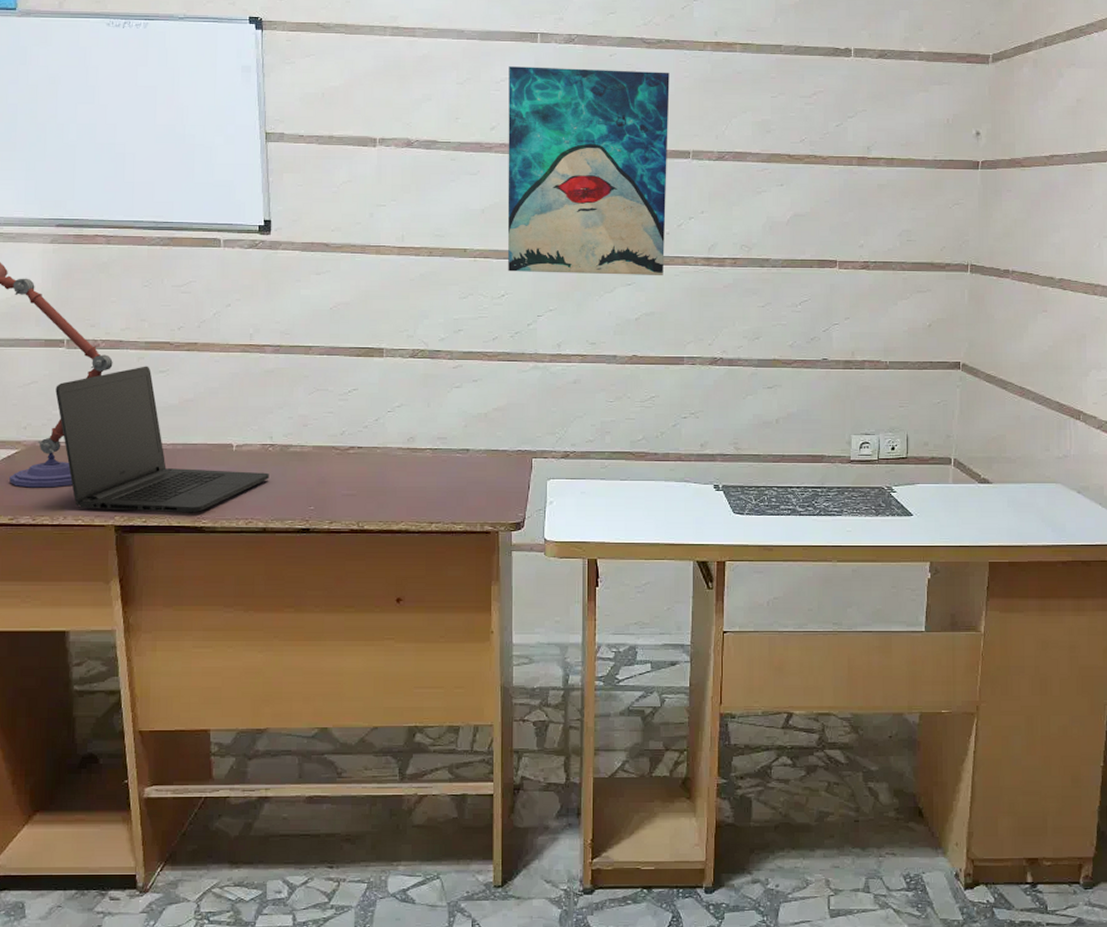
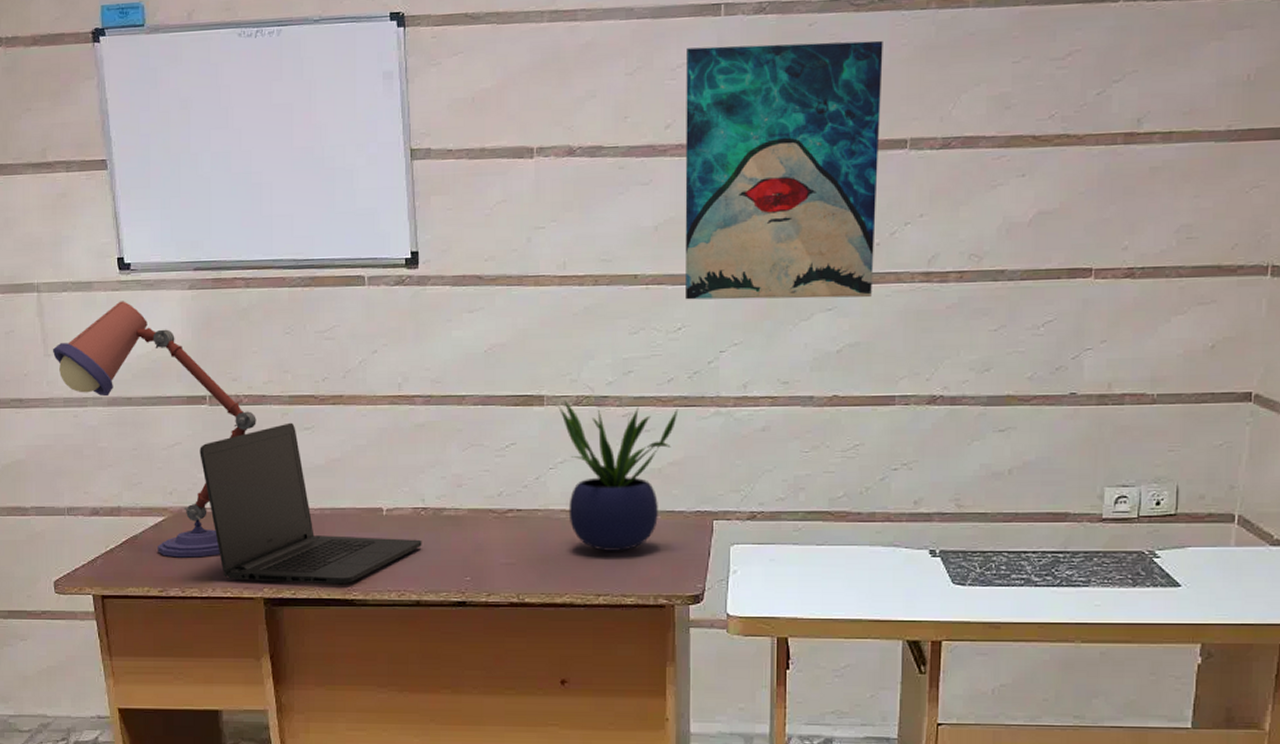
potted plant: none [396,352,502,484] -> present [558,400,679,551]

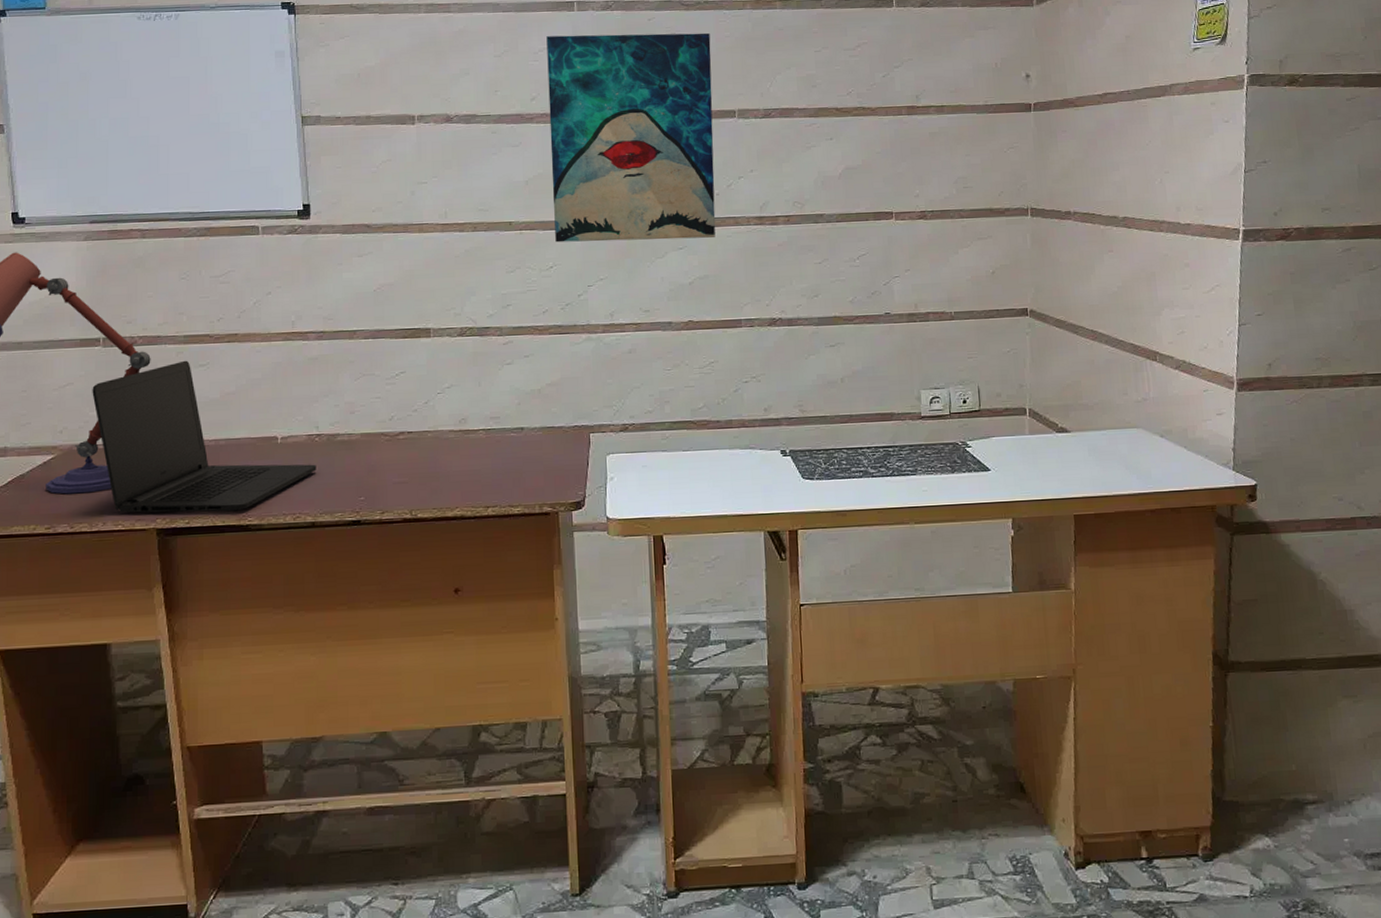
potted plant: present [558,400,679,551] -> none [444,331,554,466]

